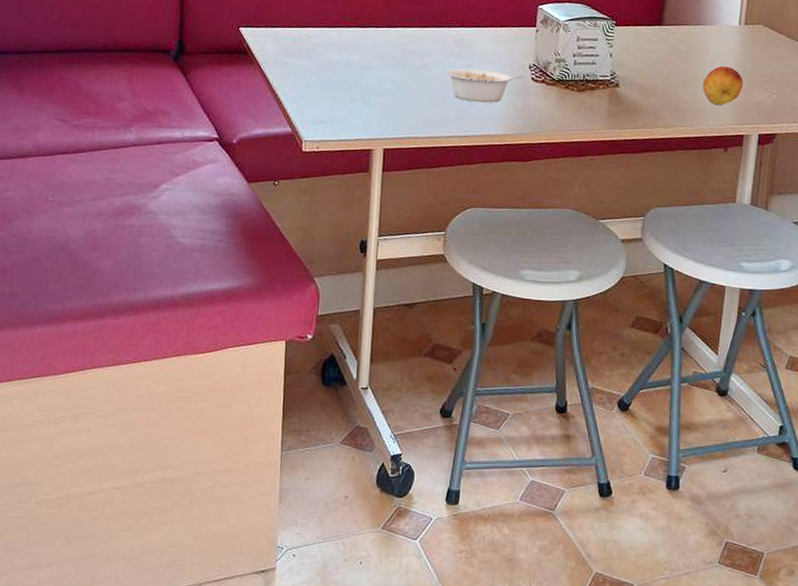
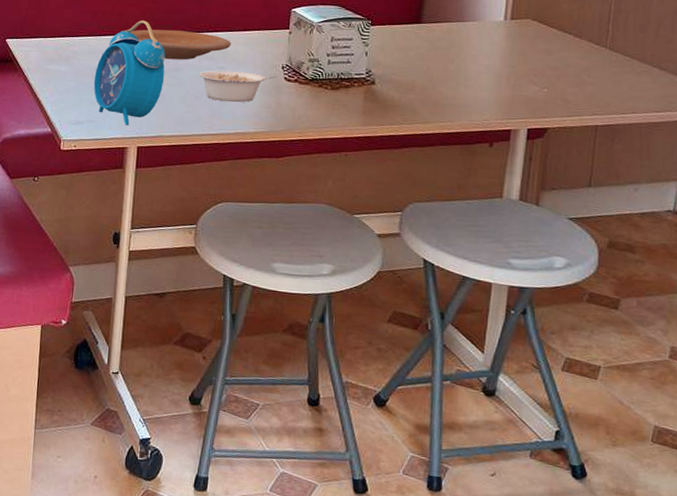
alarm clock: none [336,12,411,126] -> present [93,20,166,126]
plate: none [373,22,479,57] -> present [129,29,232,60]
fruit: present [702,65,743,106] -> none [465,61,510,101]

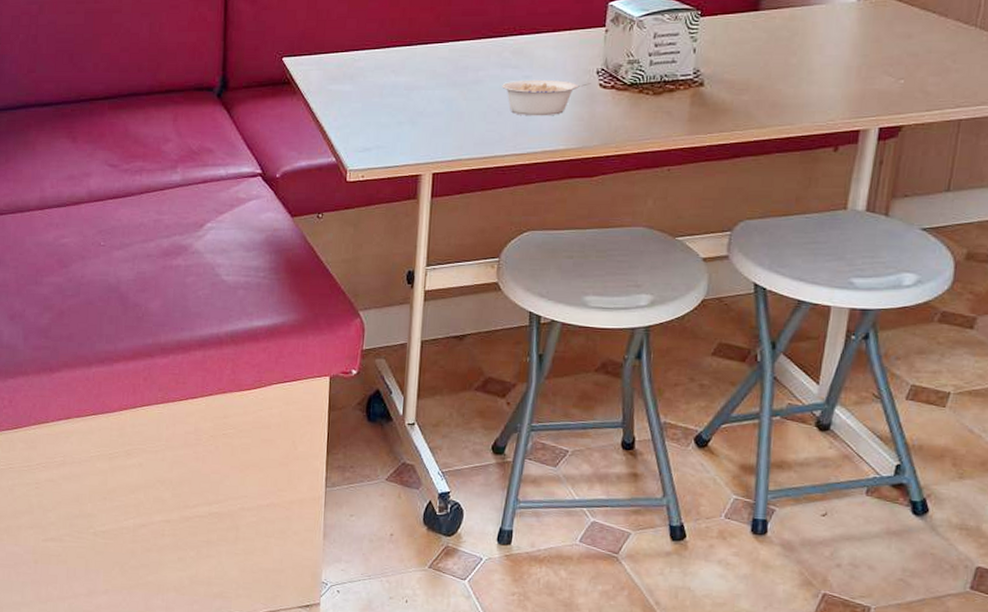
alarm clock: present [93,20,166,126] -> none [382,26,464,150]
plate: present [129,29,232,60] -> none [421,36,539,71]

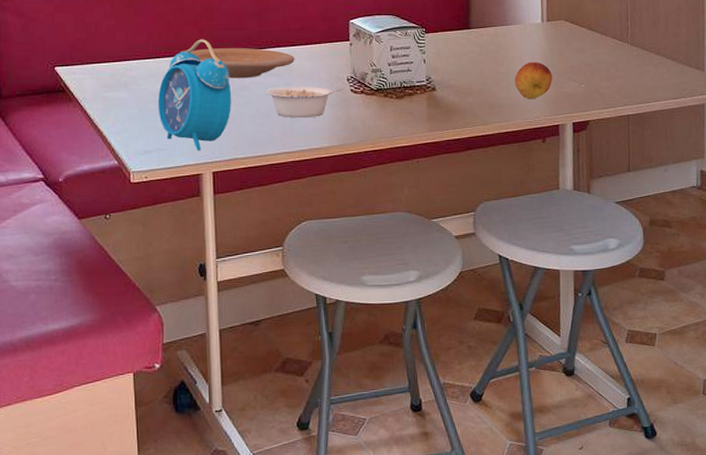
alarm clock: none [382,26,464,150] -> present [157,39,232,151]
plate: none [421,36,539,71] -> present [189,48,295,79]
fruit: none [808,50,861,98] -> present [515,61,552,100]

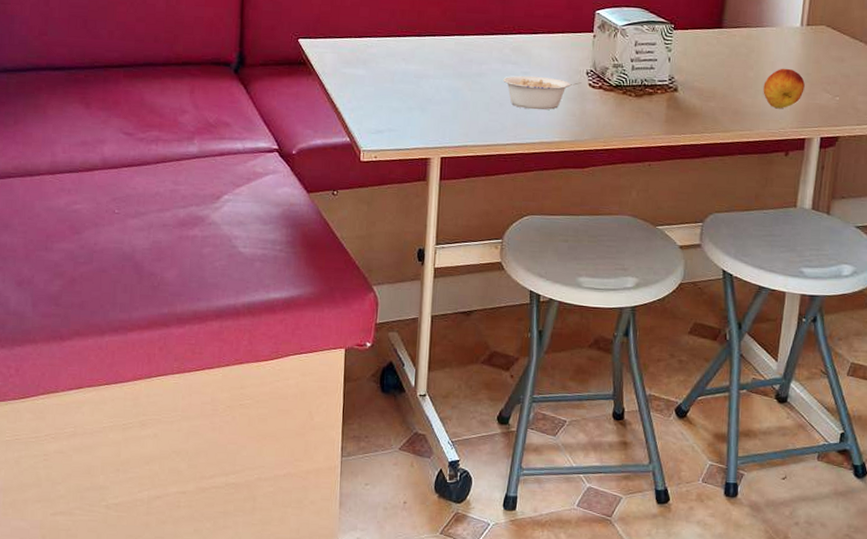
alarm clock: present [157,39,232,151] -> none [393,20,468,135]
plate: present [189,48,295,79] -> none [430,30,536,64]

